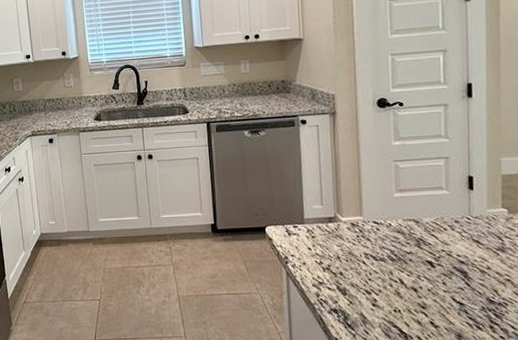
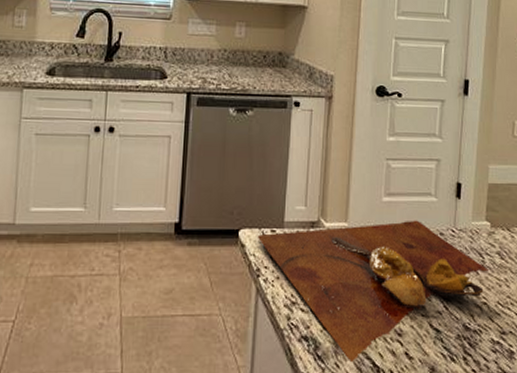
cutting board: none [281,211,509,330] -> present [257,220,488,363]

